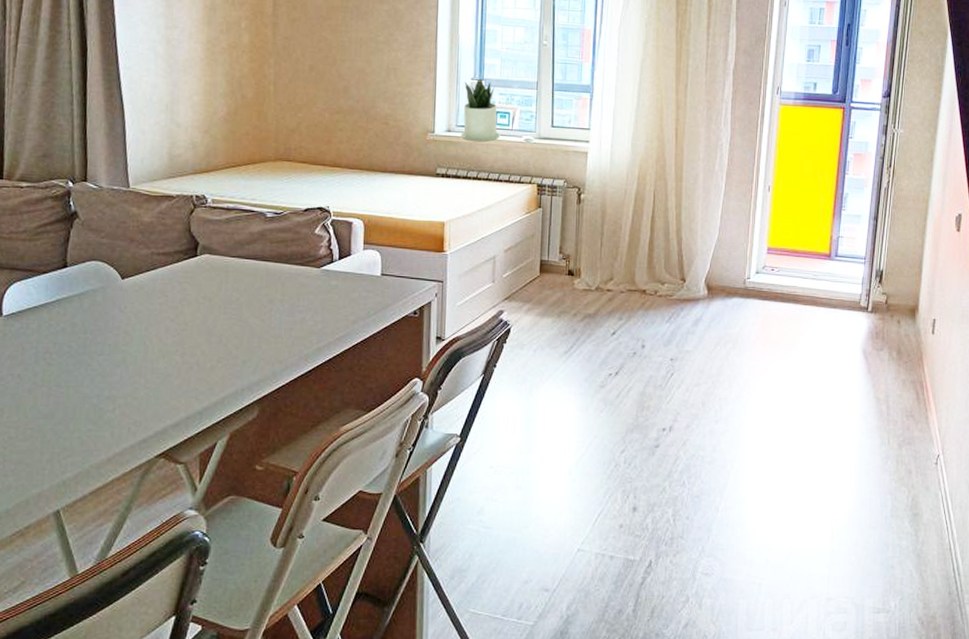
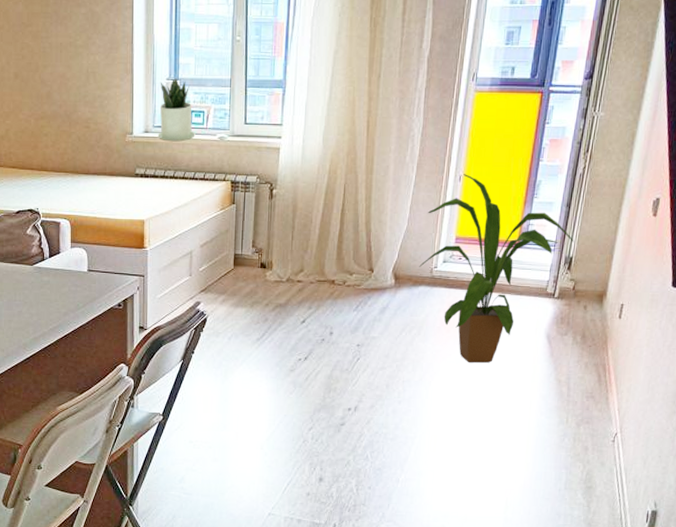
house plant: none [732,184,884,379] -> present [419,174,574,363]

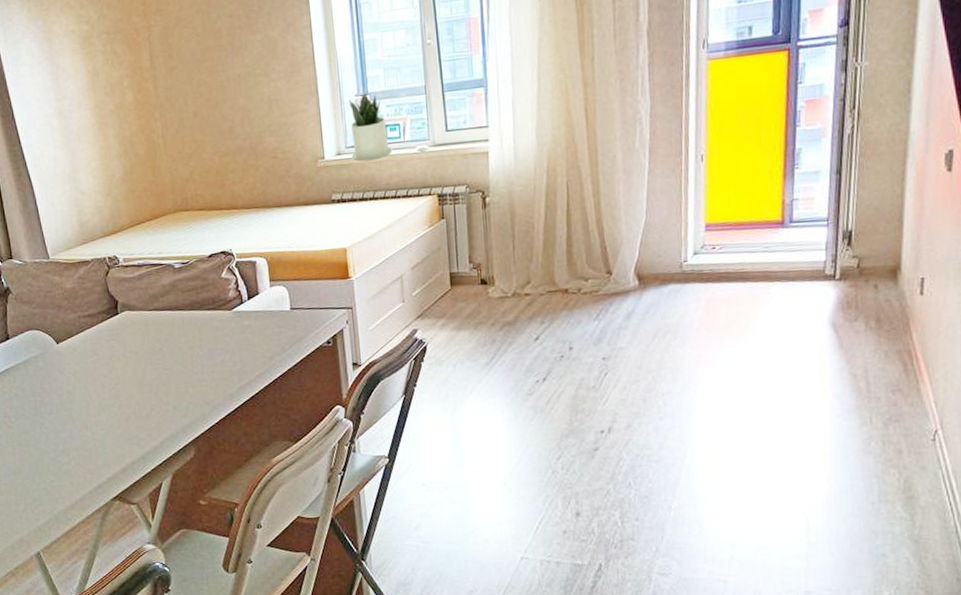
house plant: present [419,174,574,363] -> none [665,152,851,365]

